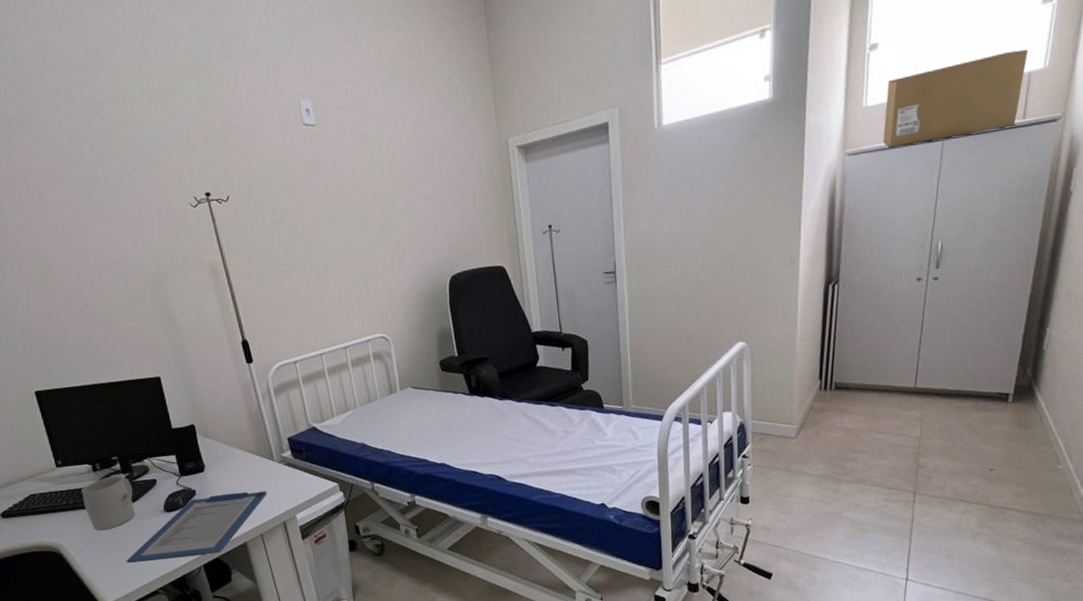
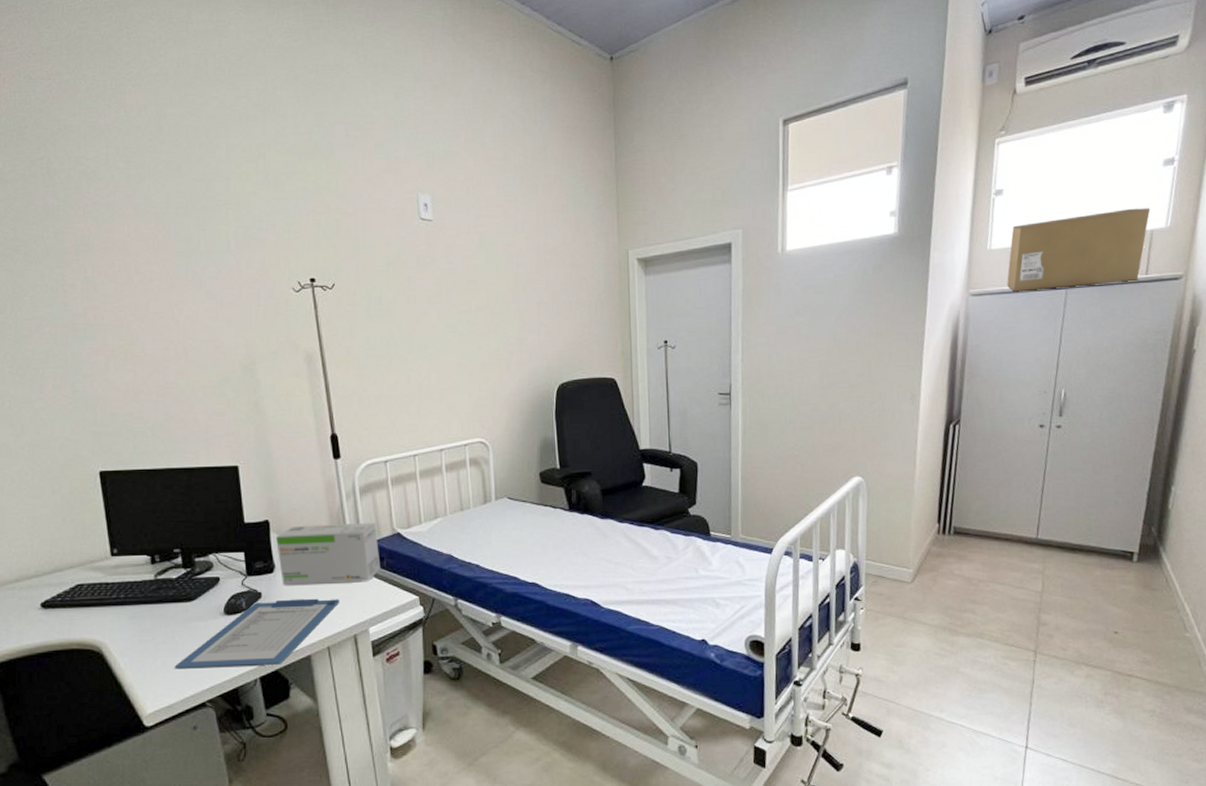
mug: present [82,475,135,531] -> none [135,570,191,631]
medicine box: none [202,420,301,483] -> present [275,523,381,586]

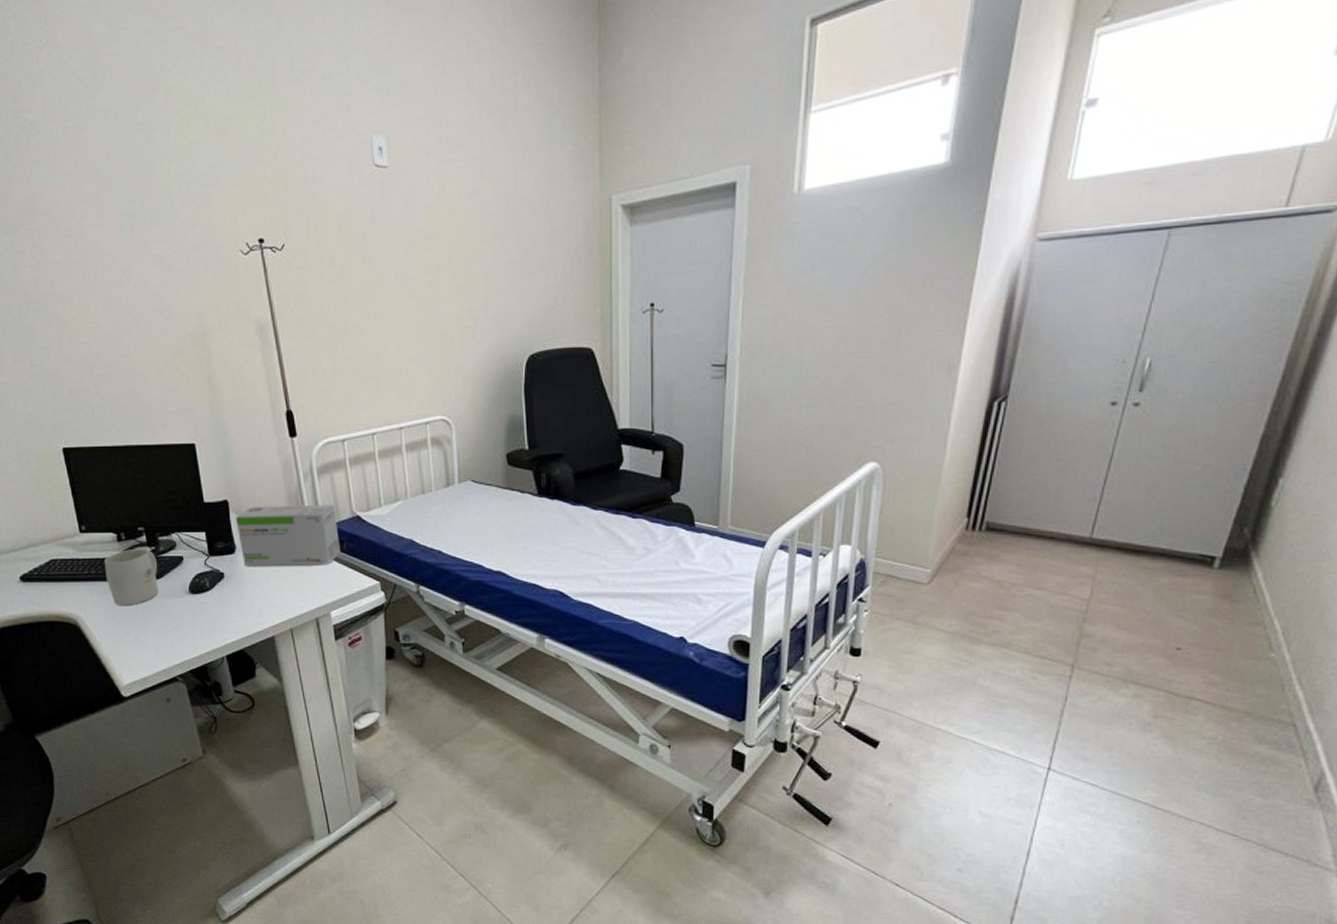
mug: none [135,570,191,631] -> present [104,548,158,606]
clipboard: present [174,598,340,669] -> none [145,580,301,645]
box: present [1007,208,1151,292] -> none [1089,115,1306,235]

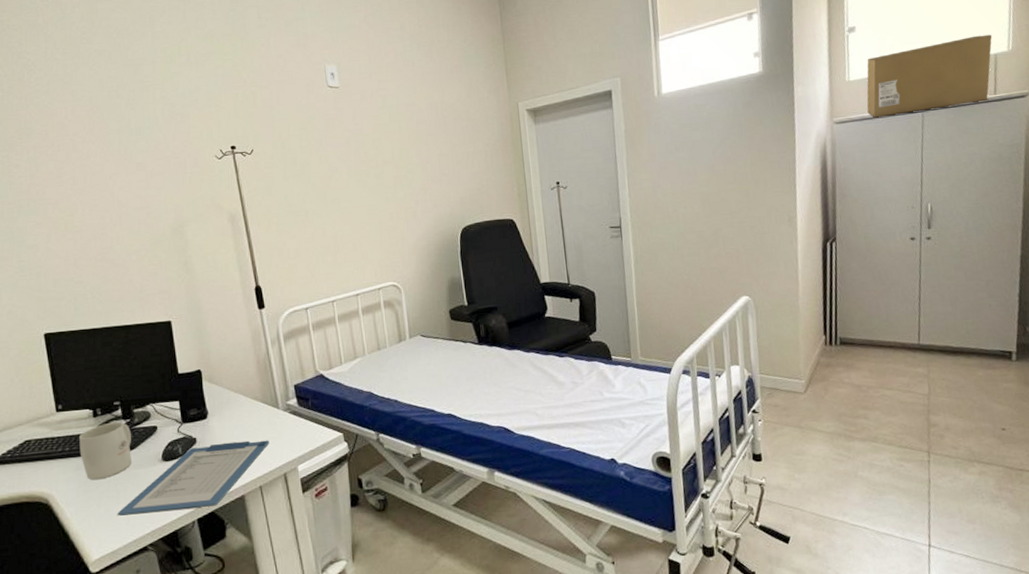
clipboard: none [145,580,301,645] -> present [117,440,269,516]
medicine box: present [235,505,341,567] -> none [207,366,306,431]
box: none [1089,115,1306,235] -> present [867,34,992,118]

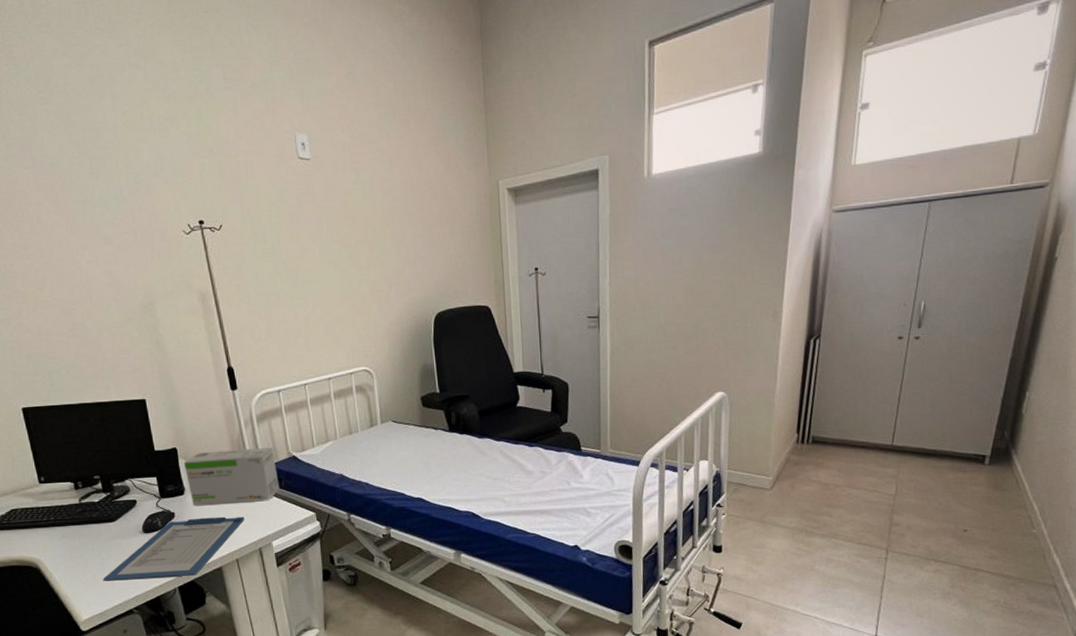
mug: present [79,421,132,480] -> none [63,494,114,548]
medicine box: none [207,366,306,431] -> present [183,448,280,506]
box: present [867,34,992,118] -> none [870,115,1019,207]

